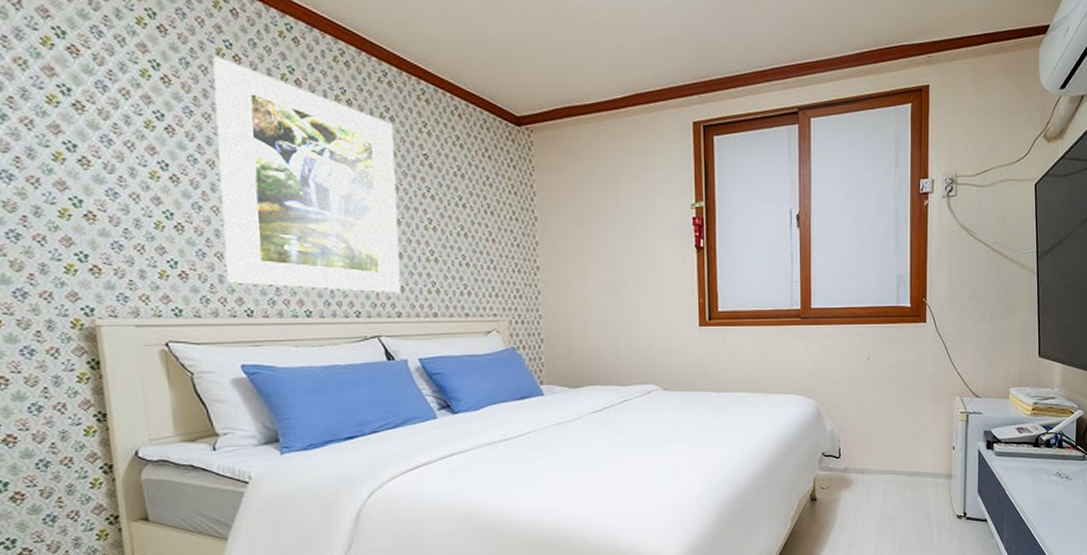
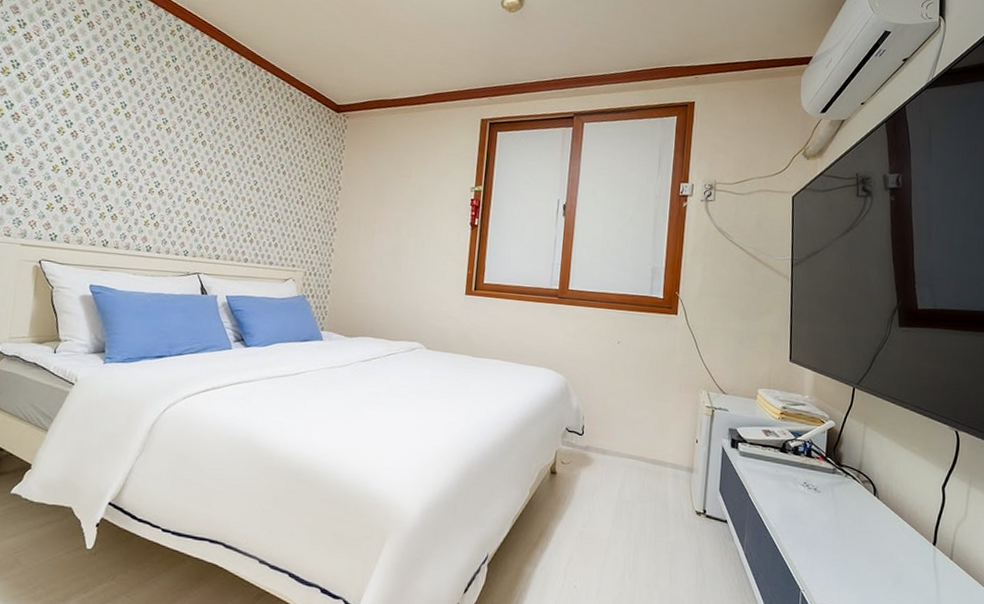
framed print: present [213,56,401,293] -> none [94,46,241,240]

